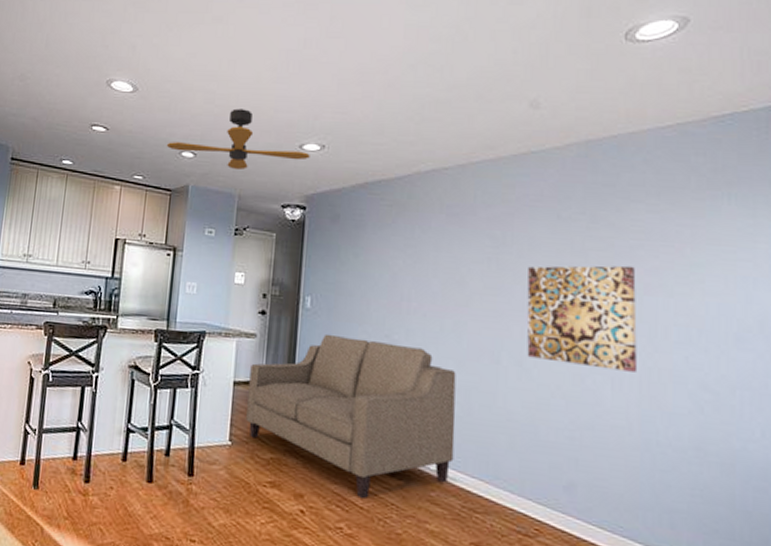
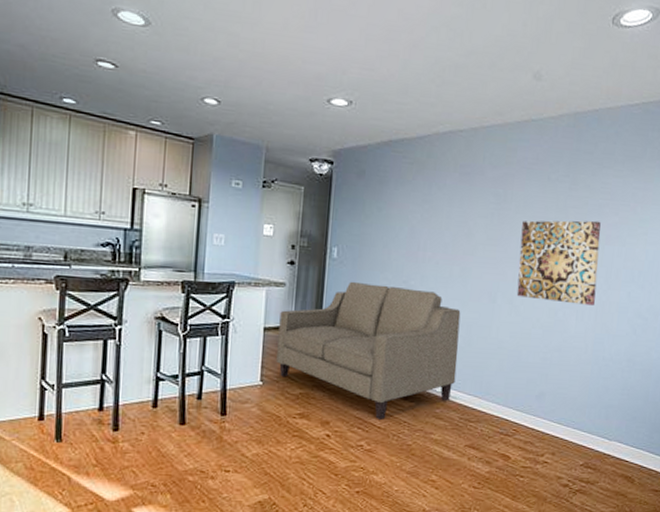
ceiling fan: present [166,108,310,169] -> none [186,55,338,121]

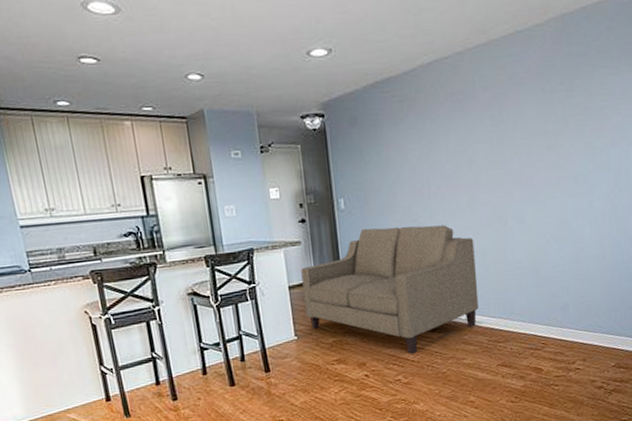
wall art: present [516,220,601,305] -> none [522,124,607,216]

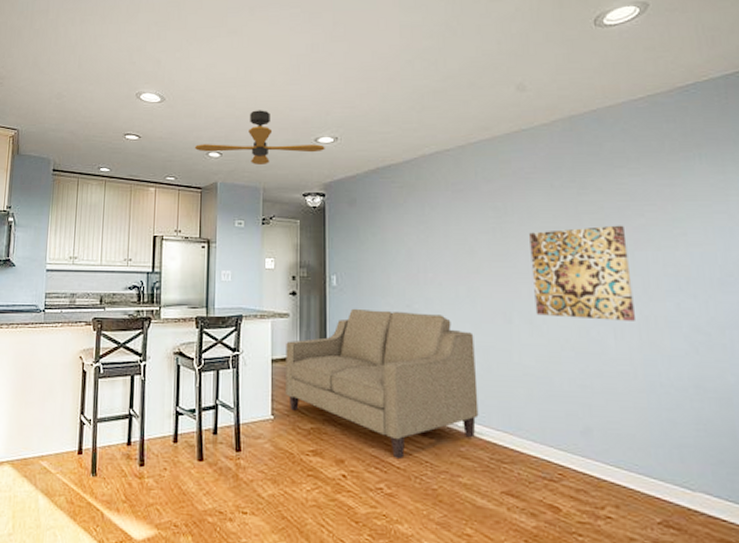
ceiling fan: none [169,19,319,86] -> present [194,110,325,165]
wall art: none [522,124,607,216] -> present [529,225,635,321]

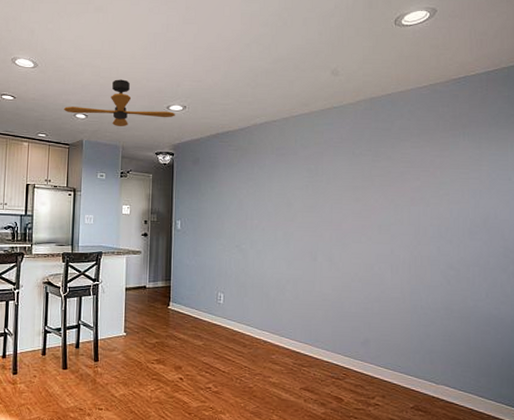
sofa: present [286,308,479,460] -> none [136,247,288,366]
wall art: present [529,225,635,321] -> none [334,186,407,260]

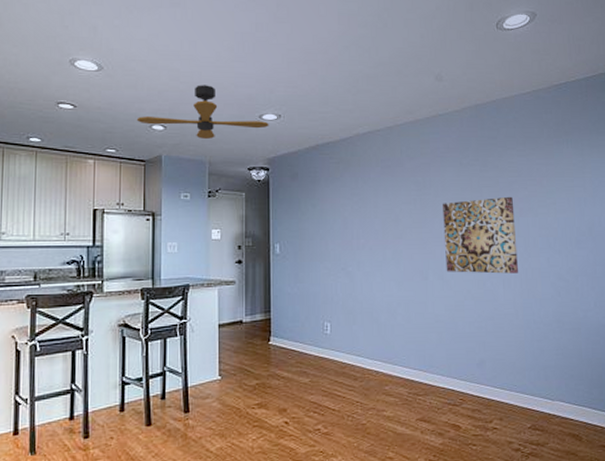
wall art: none [334,186,407,260] -> present [443,196,518,274]

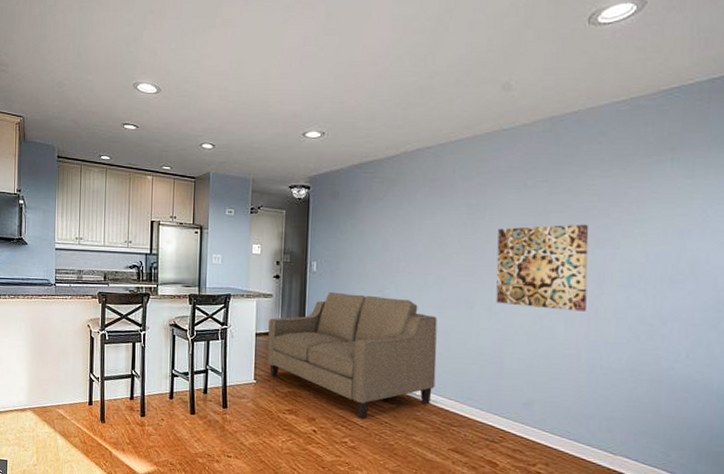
ceiling fan: present [136,85,269,139] -> none [188,103,312,157]
sofa: none [232,273,400,403] -> present [267,291,437,420]

